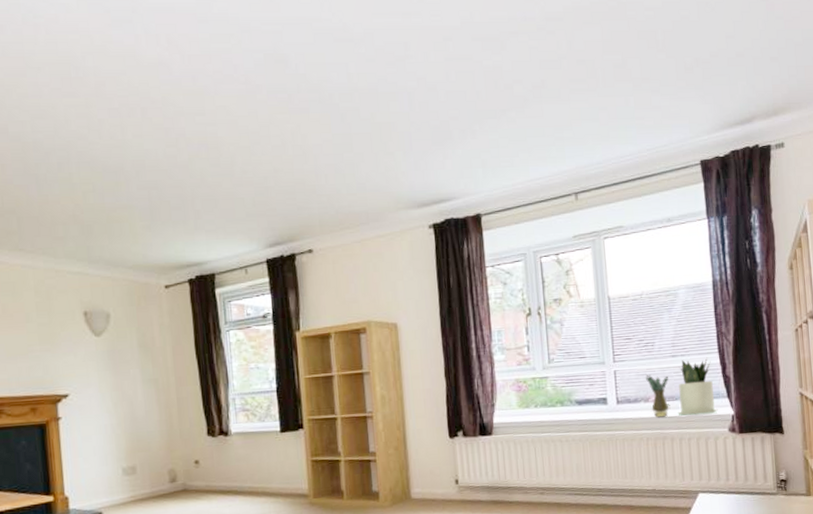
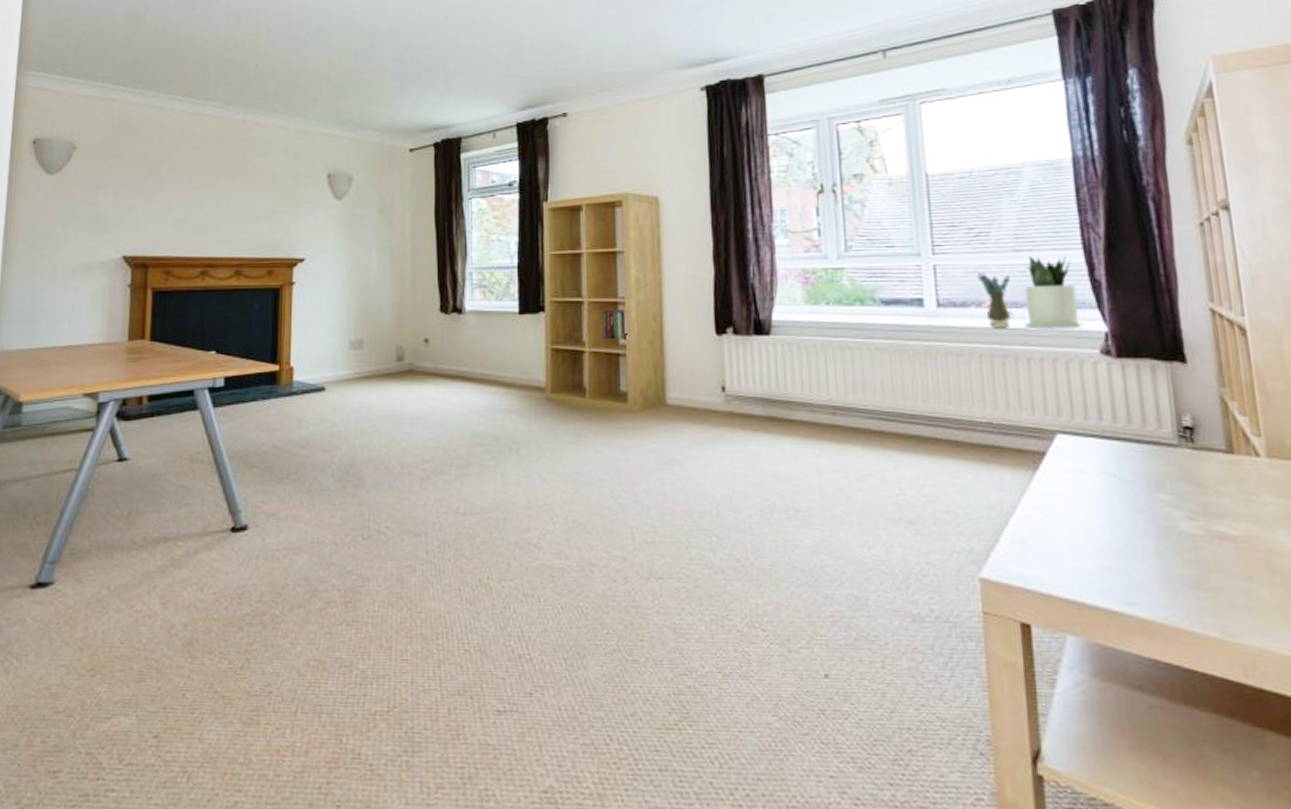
books: none [354,422,376,449] -> present [602,309,628,340]

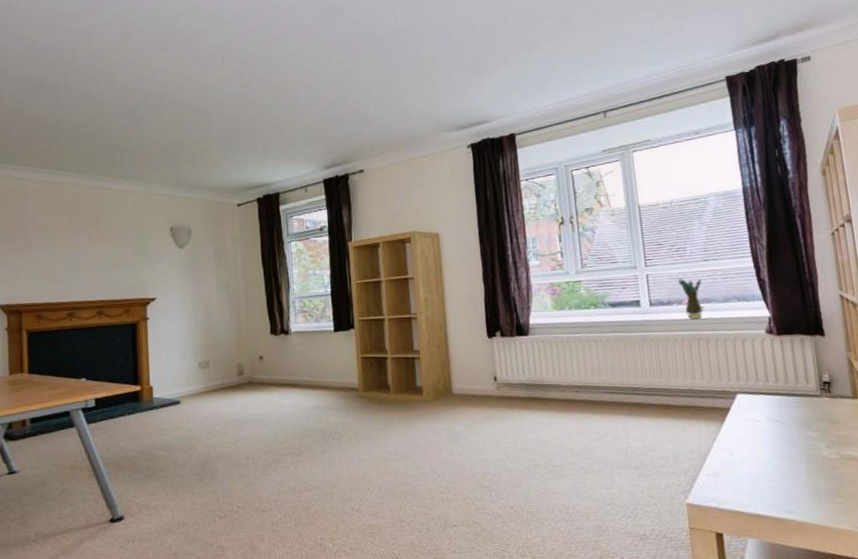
books: present [602,309,628,340] -> none [399,322,420,347]
planter: present [1024,254,1084,329] -> none [712,261,754,318]

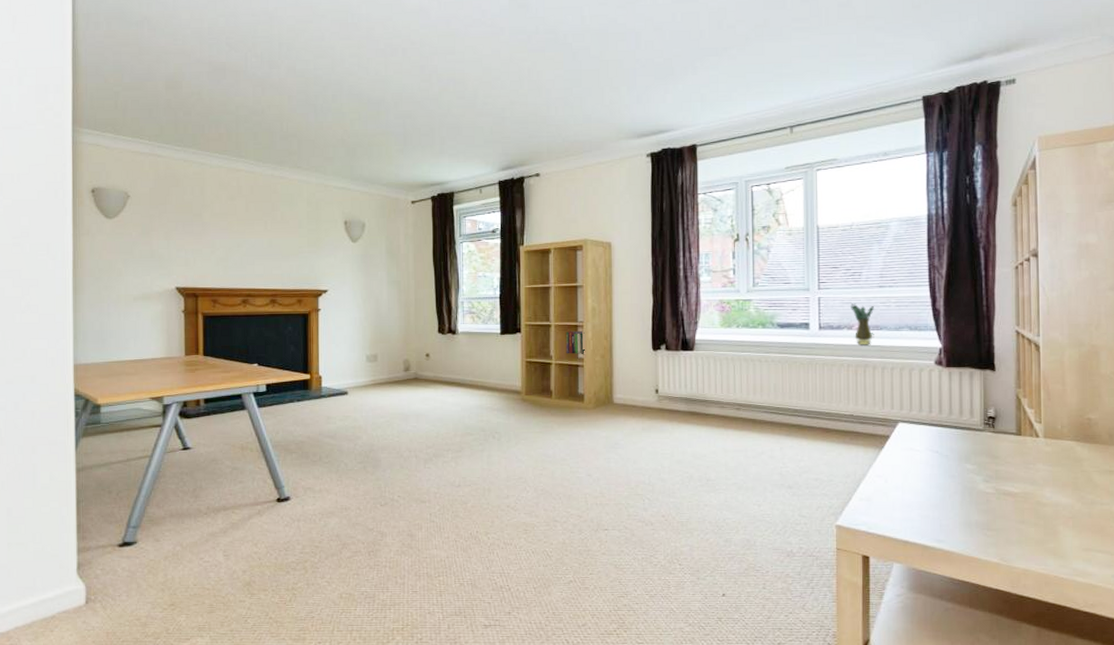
books: none [399,322,420,347] -> present [565,330,585,354]

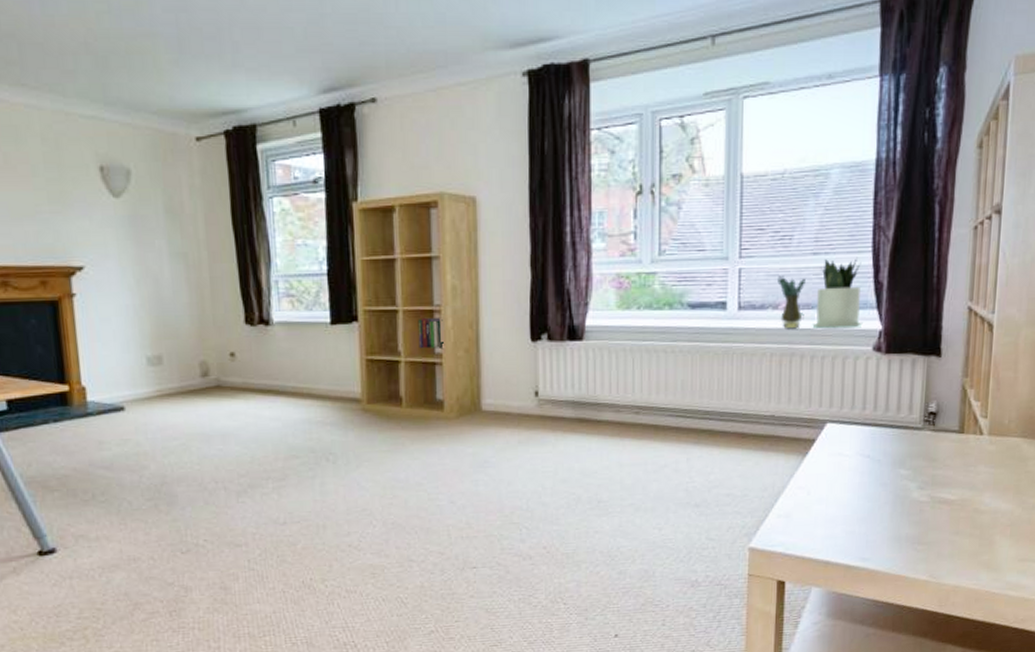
planter: none [881,290,925,346] -> present [812,257,863,329]

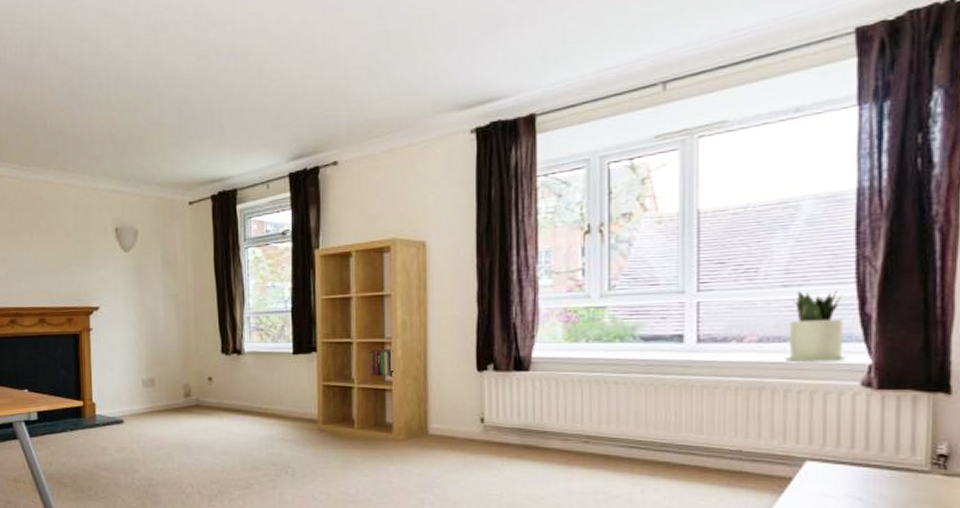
vase: present [777,275,805,329] -> none [742,308,775,362]

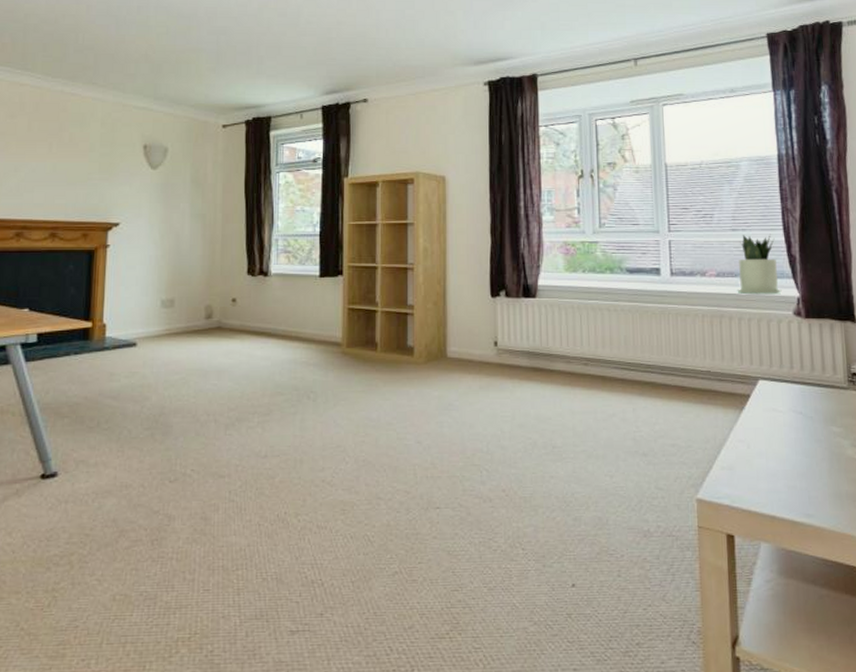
books: present [370,348,393,377] -> none [393,273,415,301]

